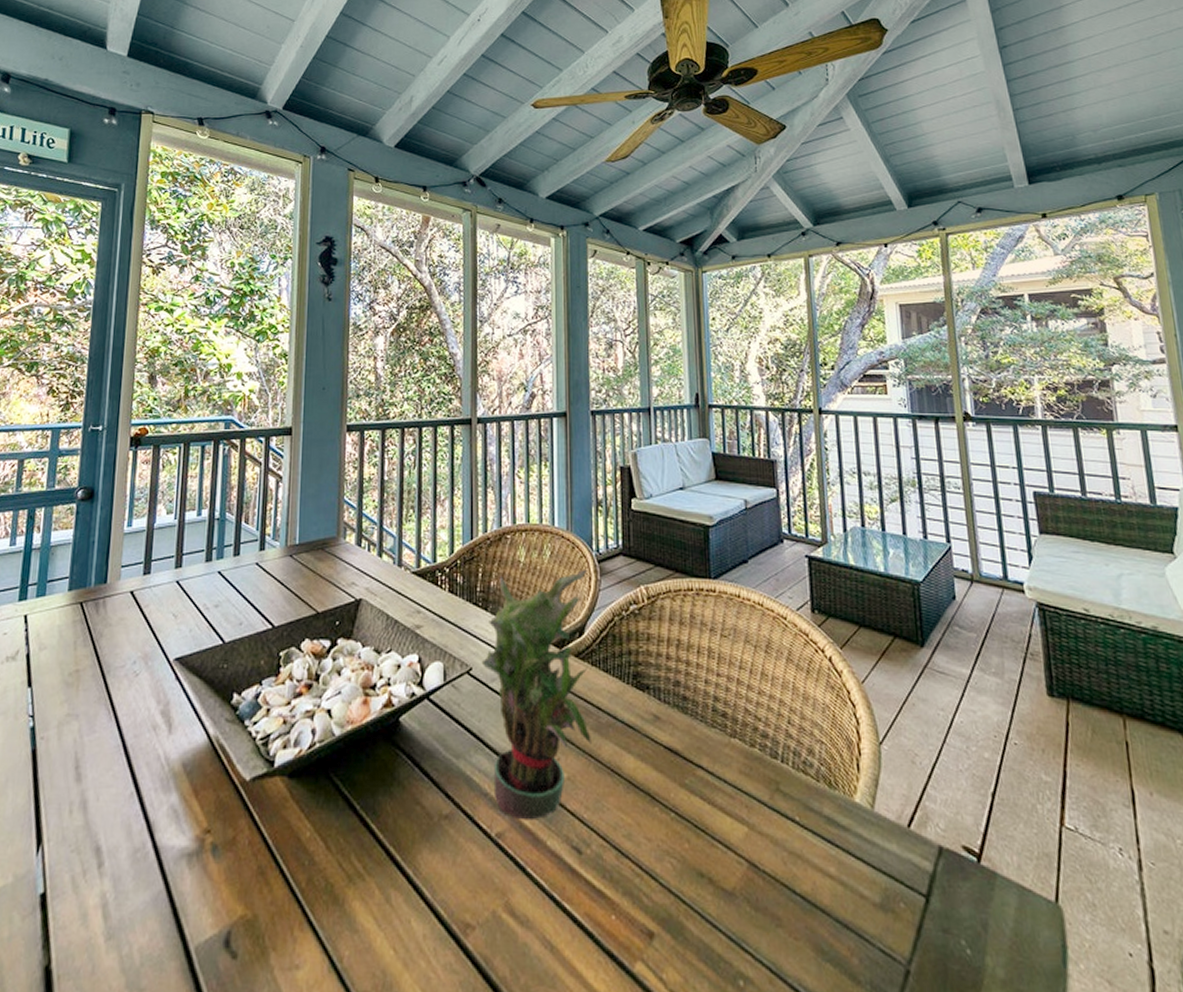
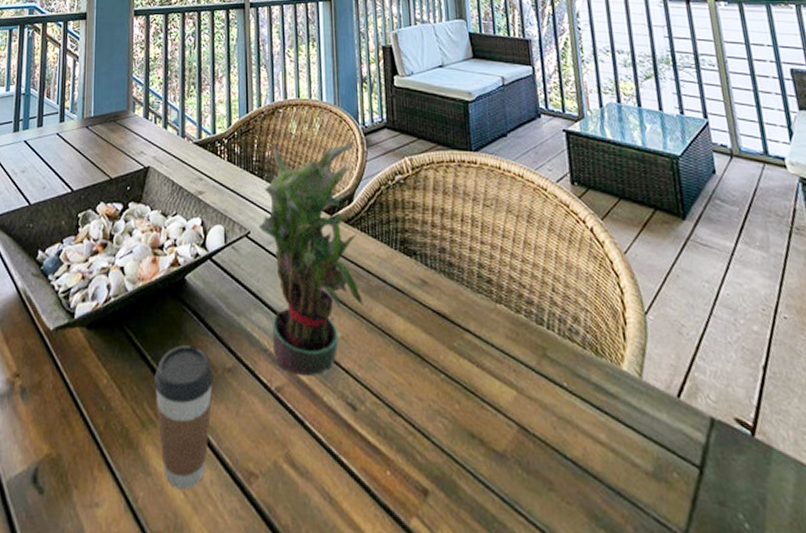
coffee cup: none [362,792,428,947] -> present [153,345,213,490]

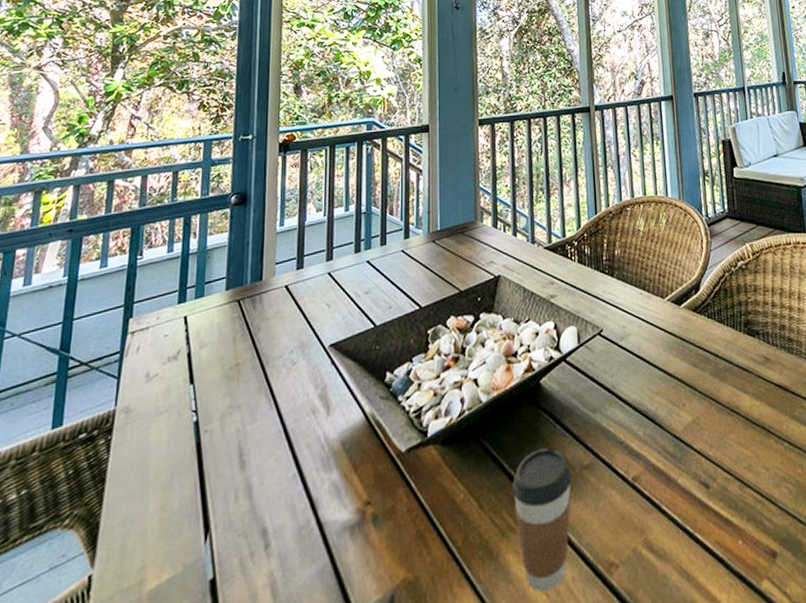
potted plant: present [258,142,363,377] -> none [610,234,712,463]

